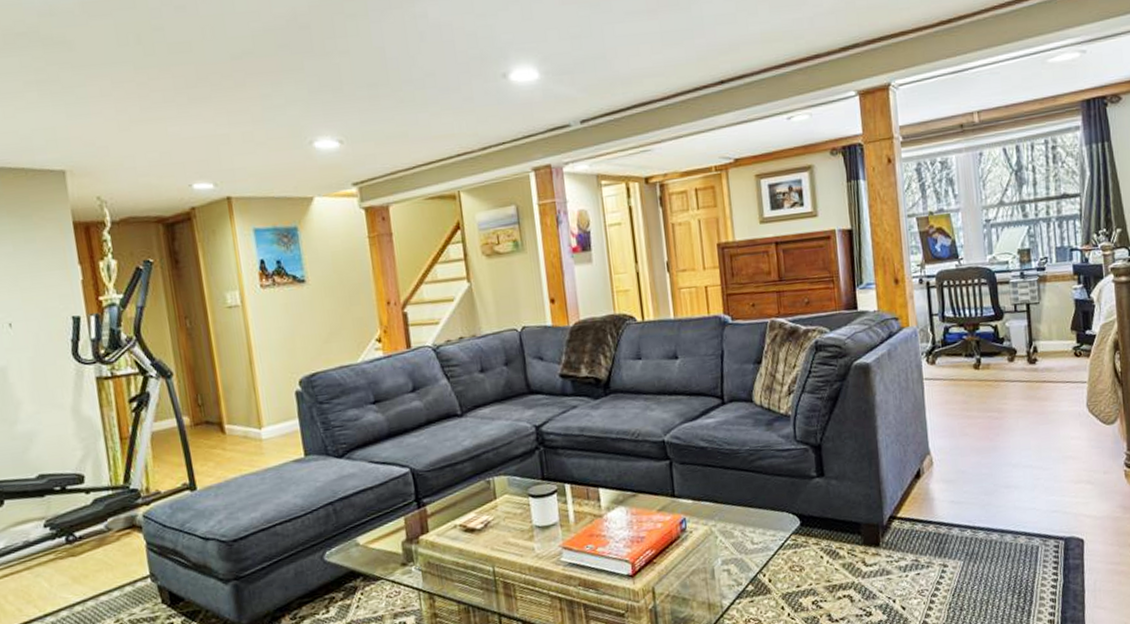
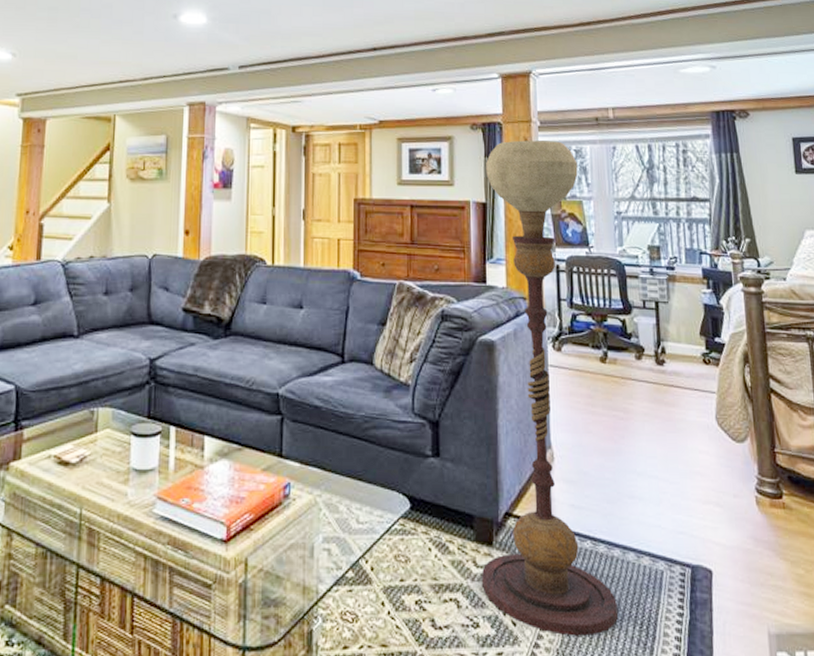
floor lamp: none [849,155,999,612] -> present [481,140,619,636]

